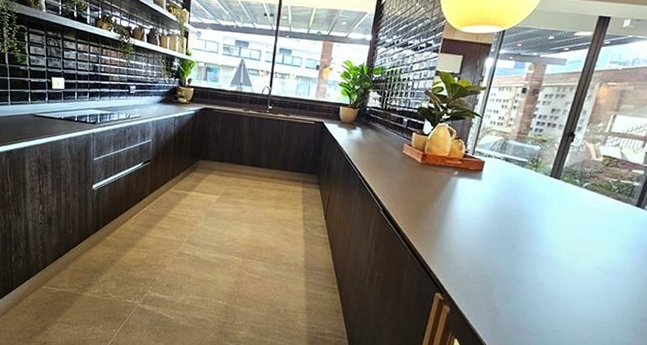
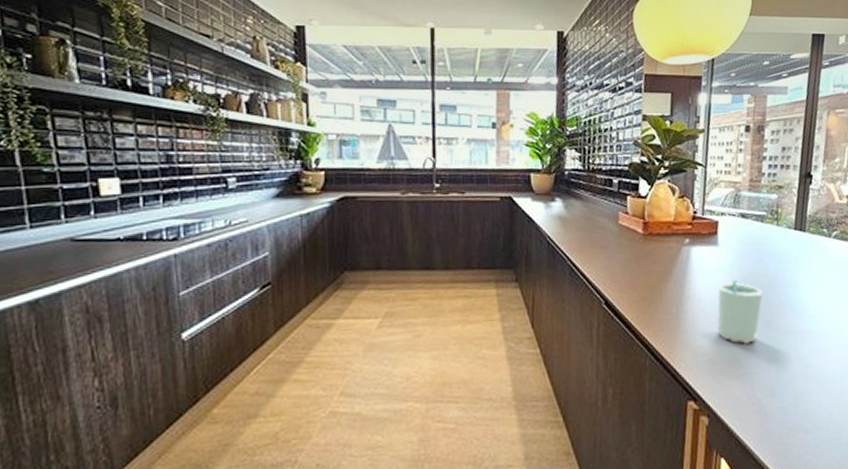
cup: none [469,208,513,259] -> present [717,280,763,344]

